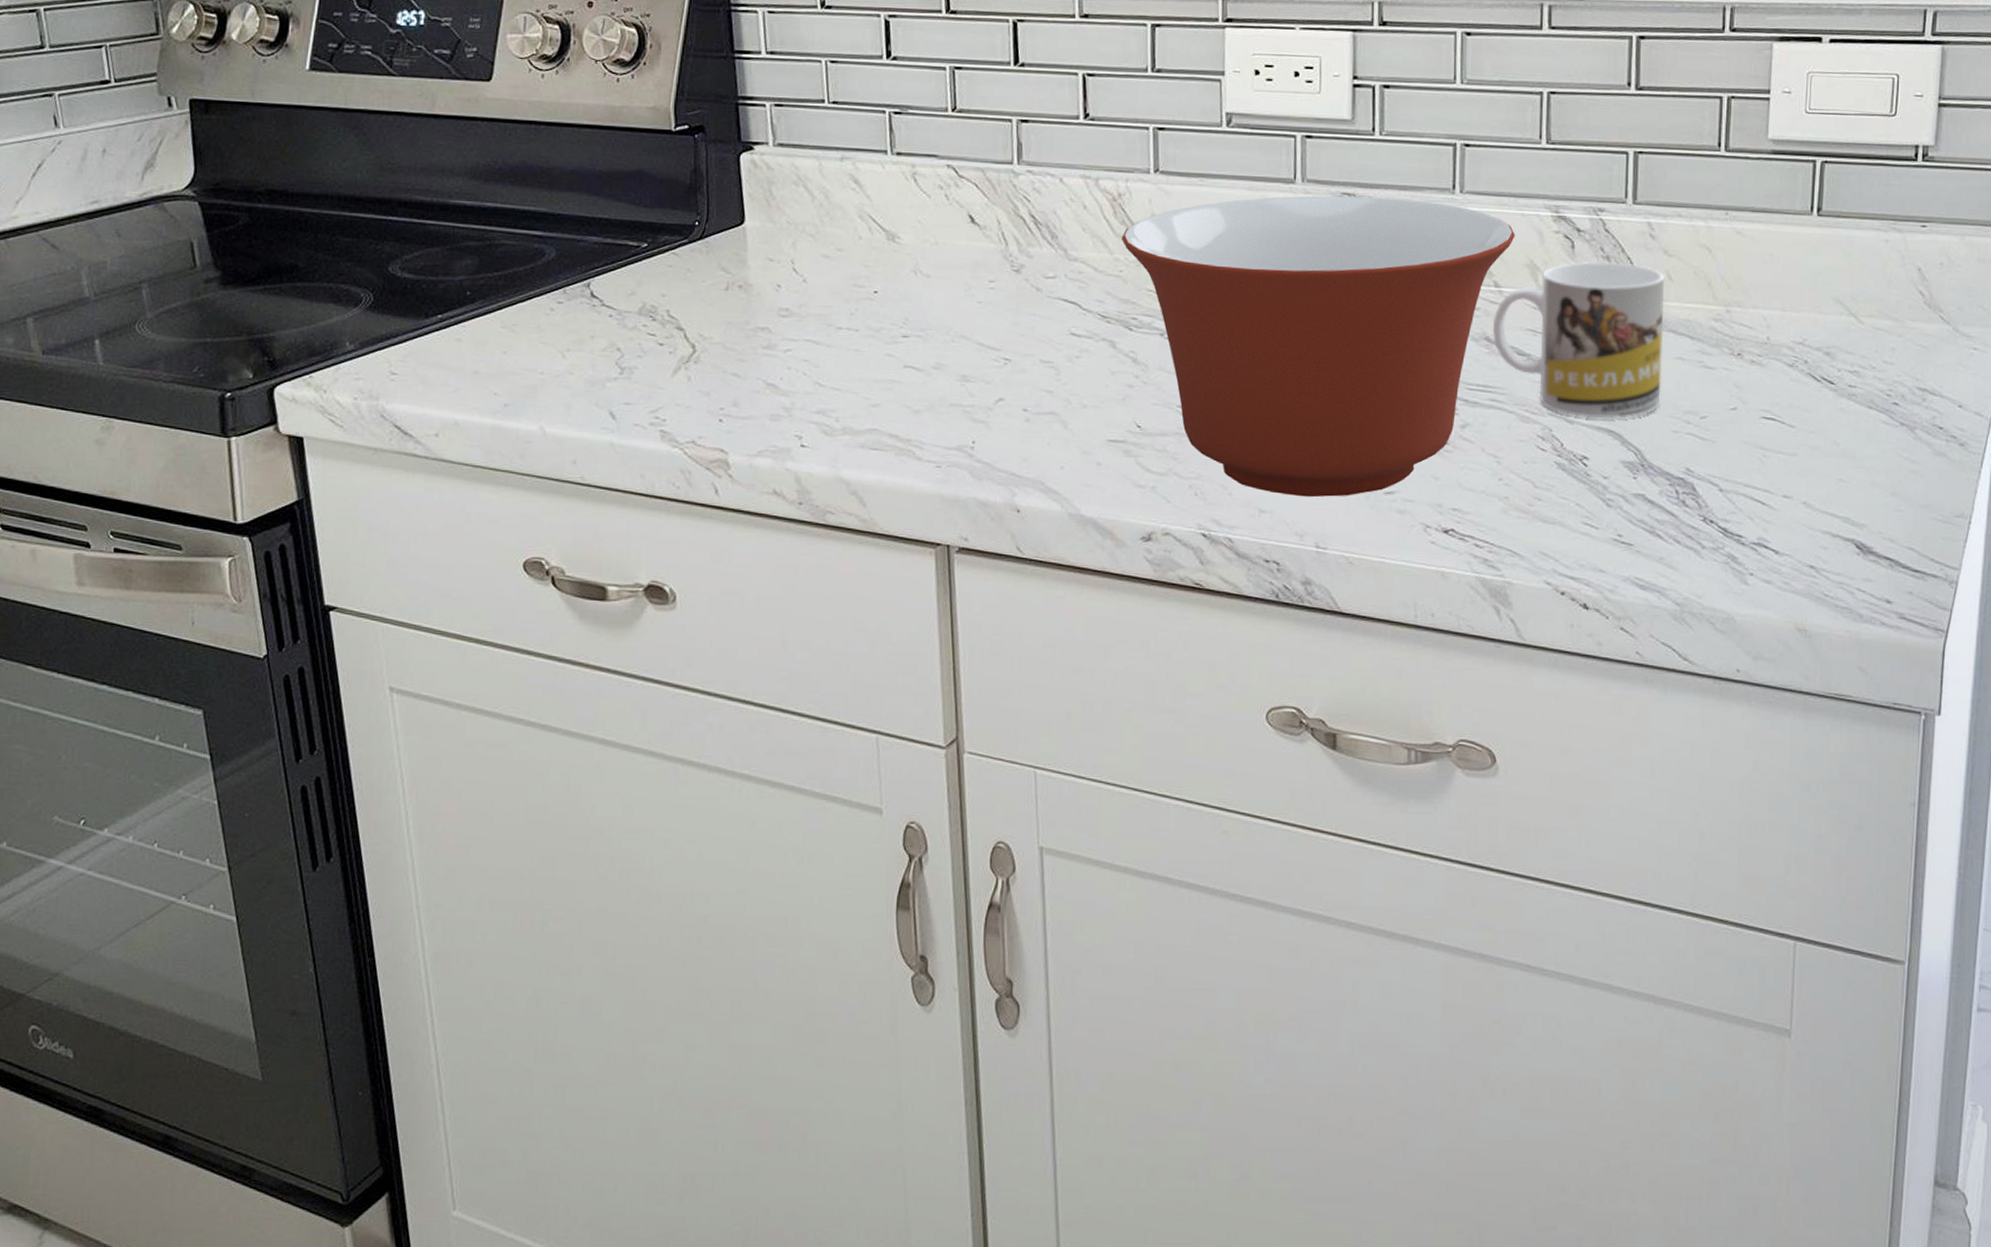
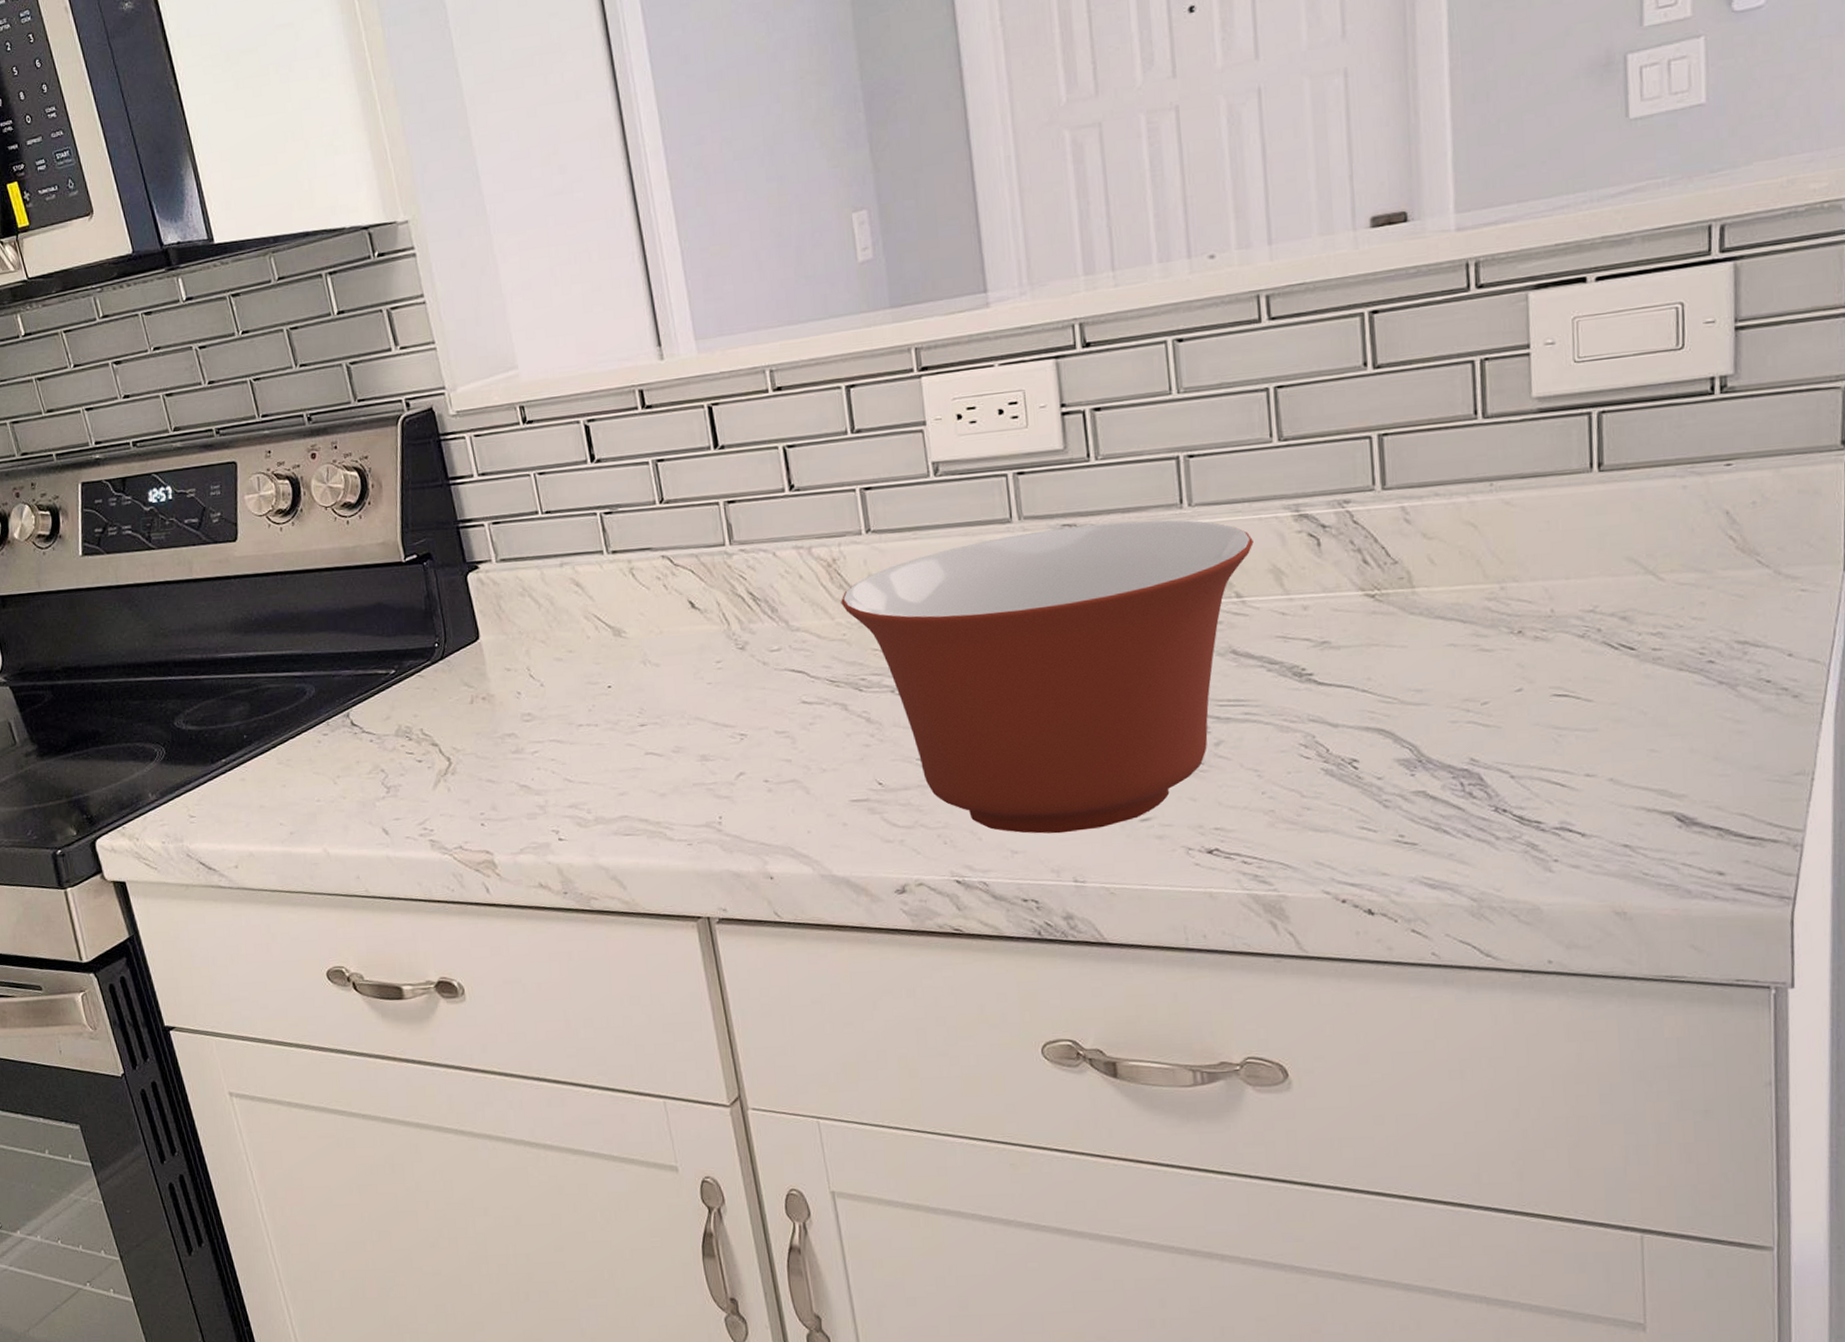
mug: present [1492,262,1664,419] -> none [1238,553,1434,720]

